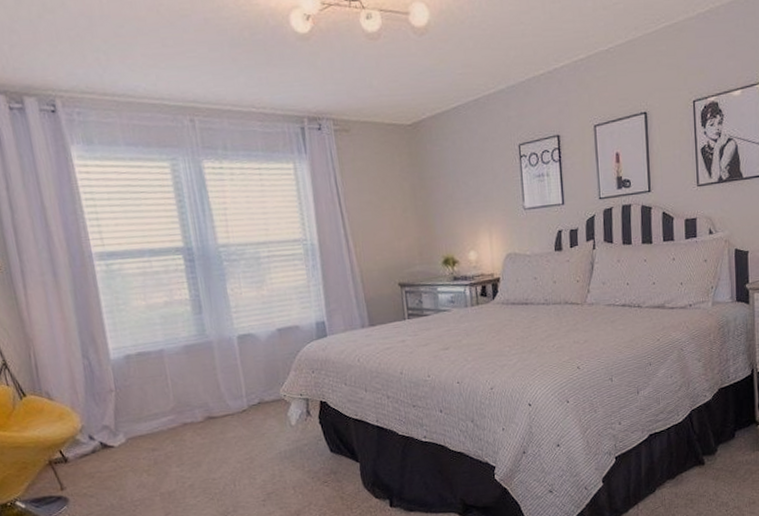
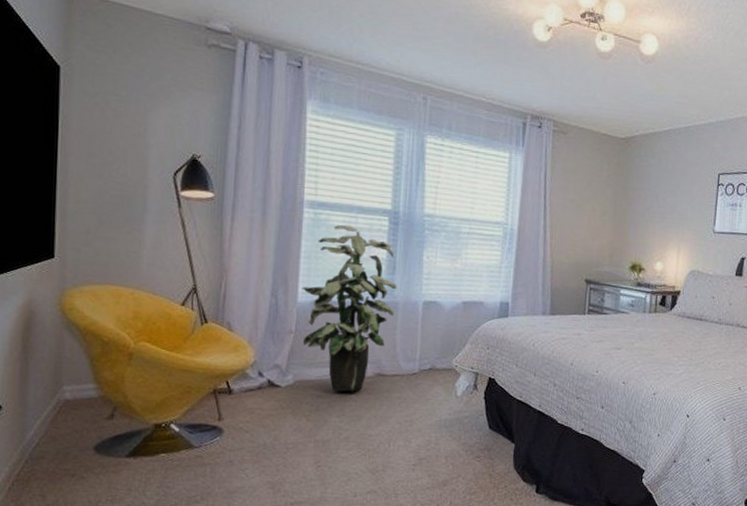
indoor plant: none [111,270,211,442] -> present [302,224,397,392]

